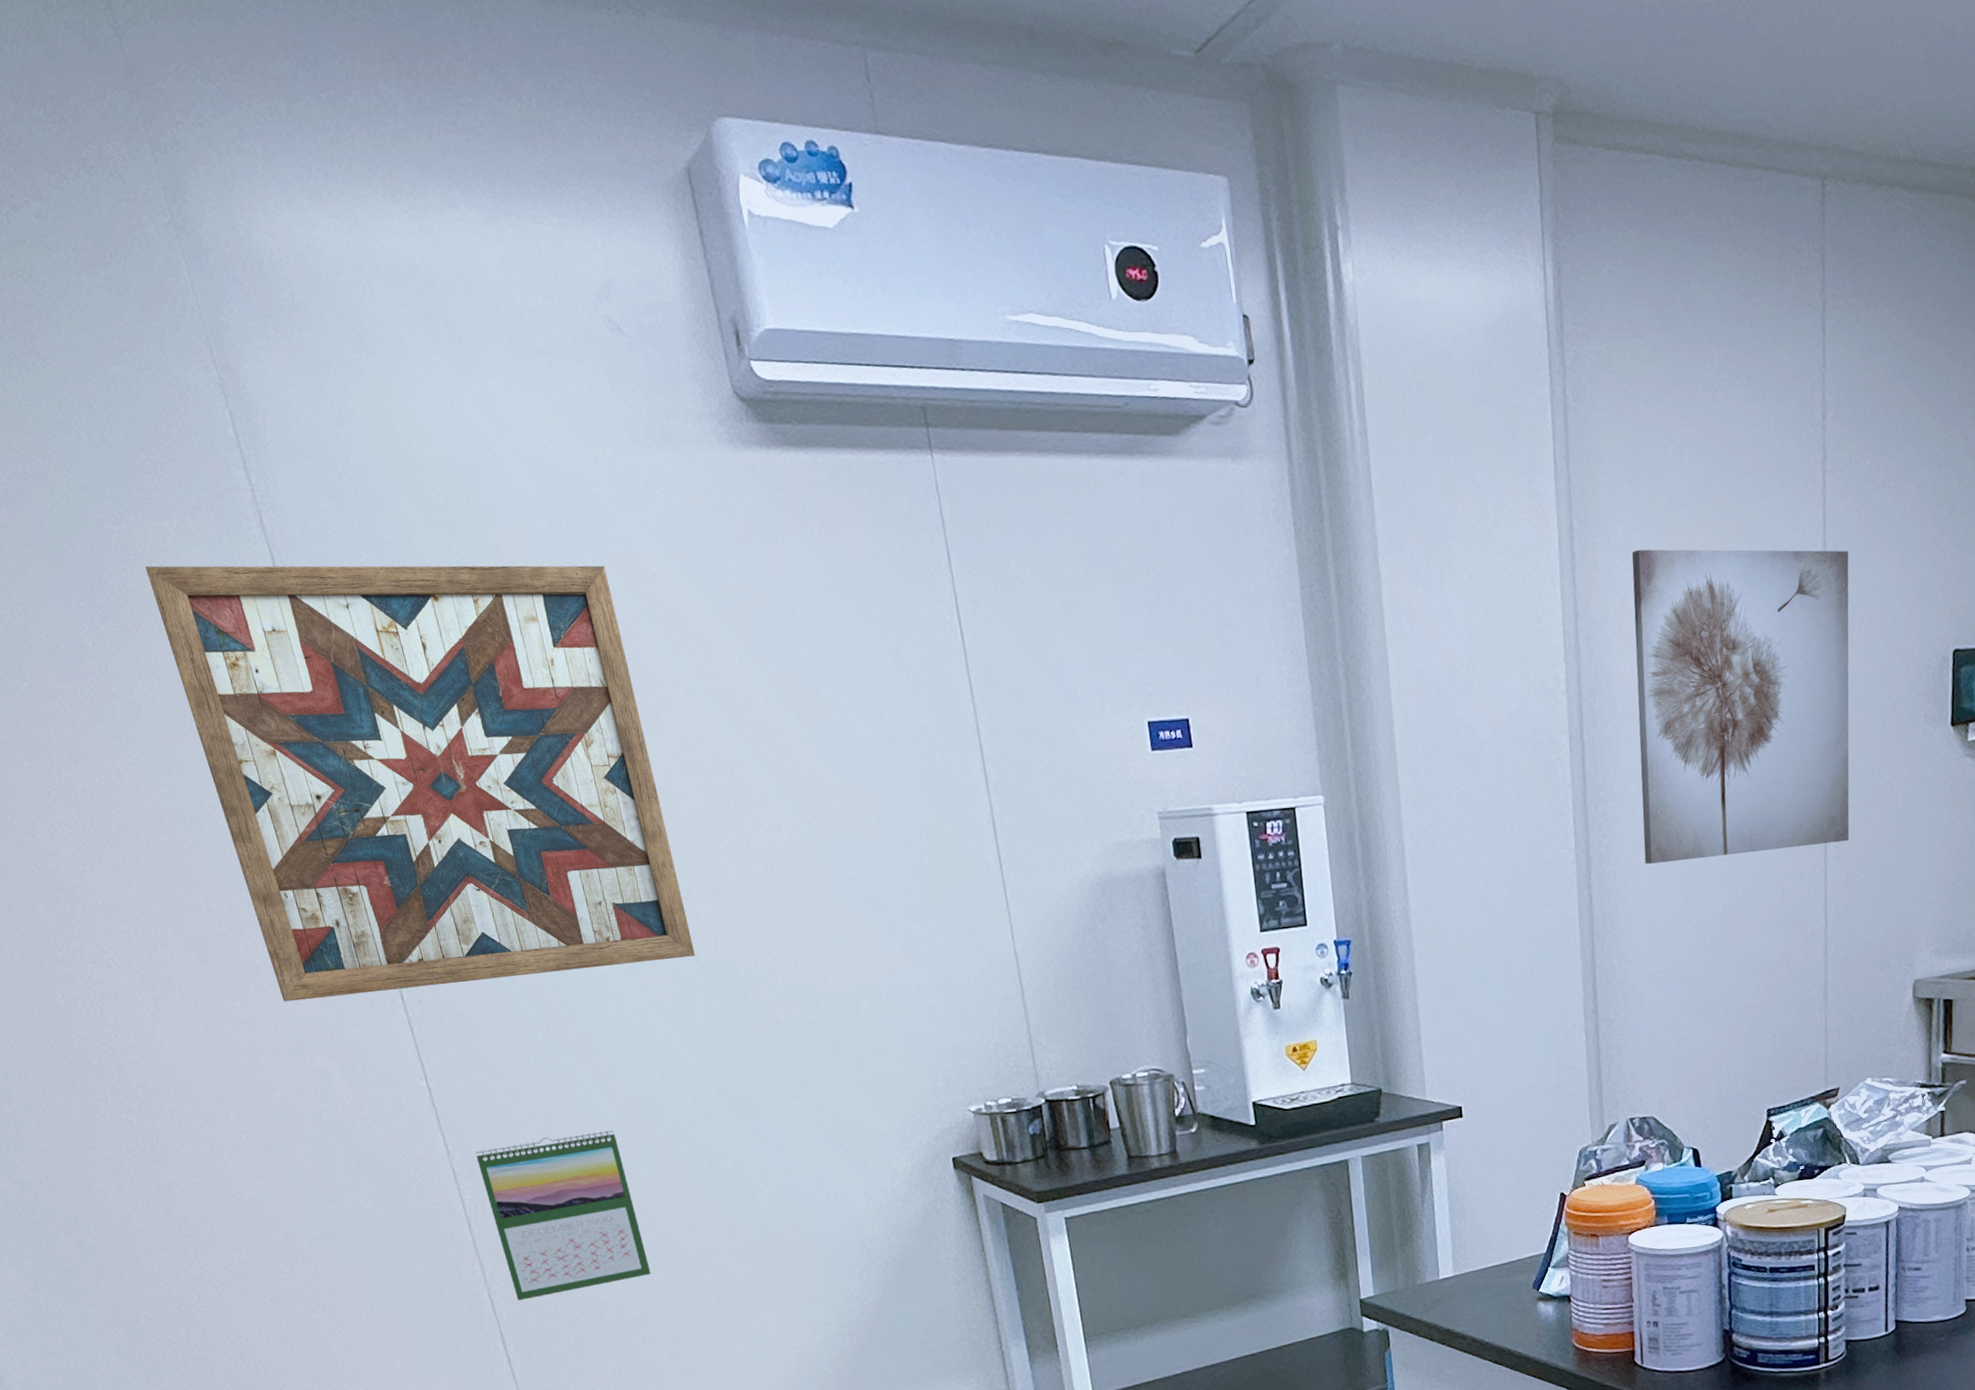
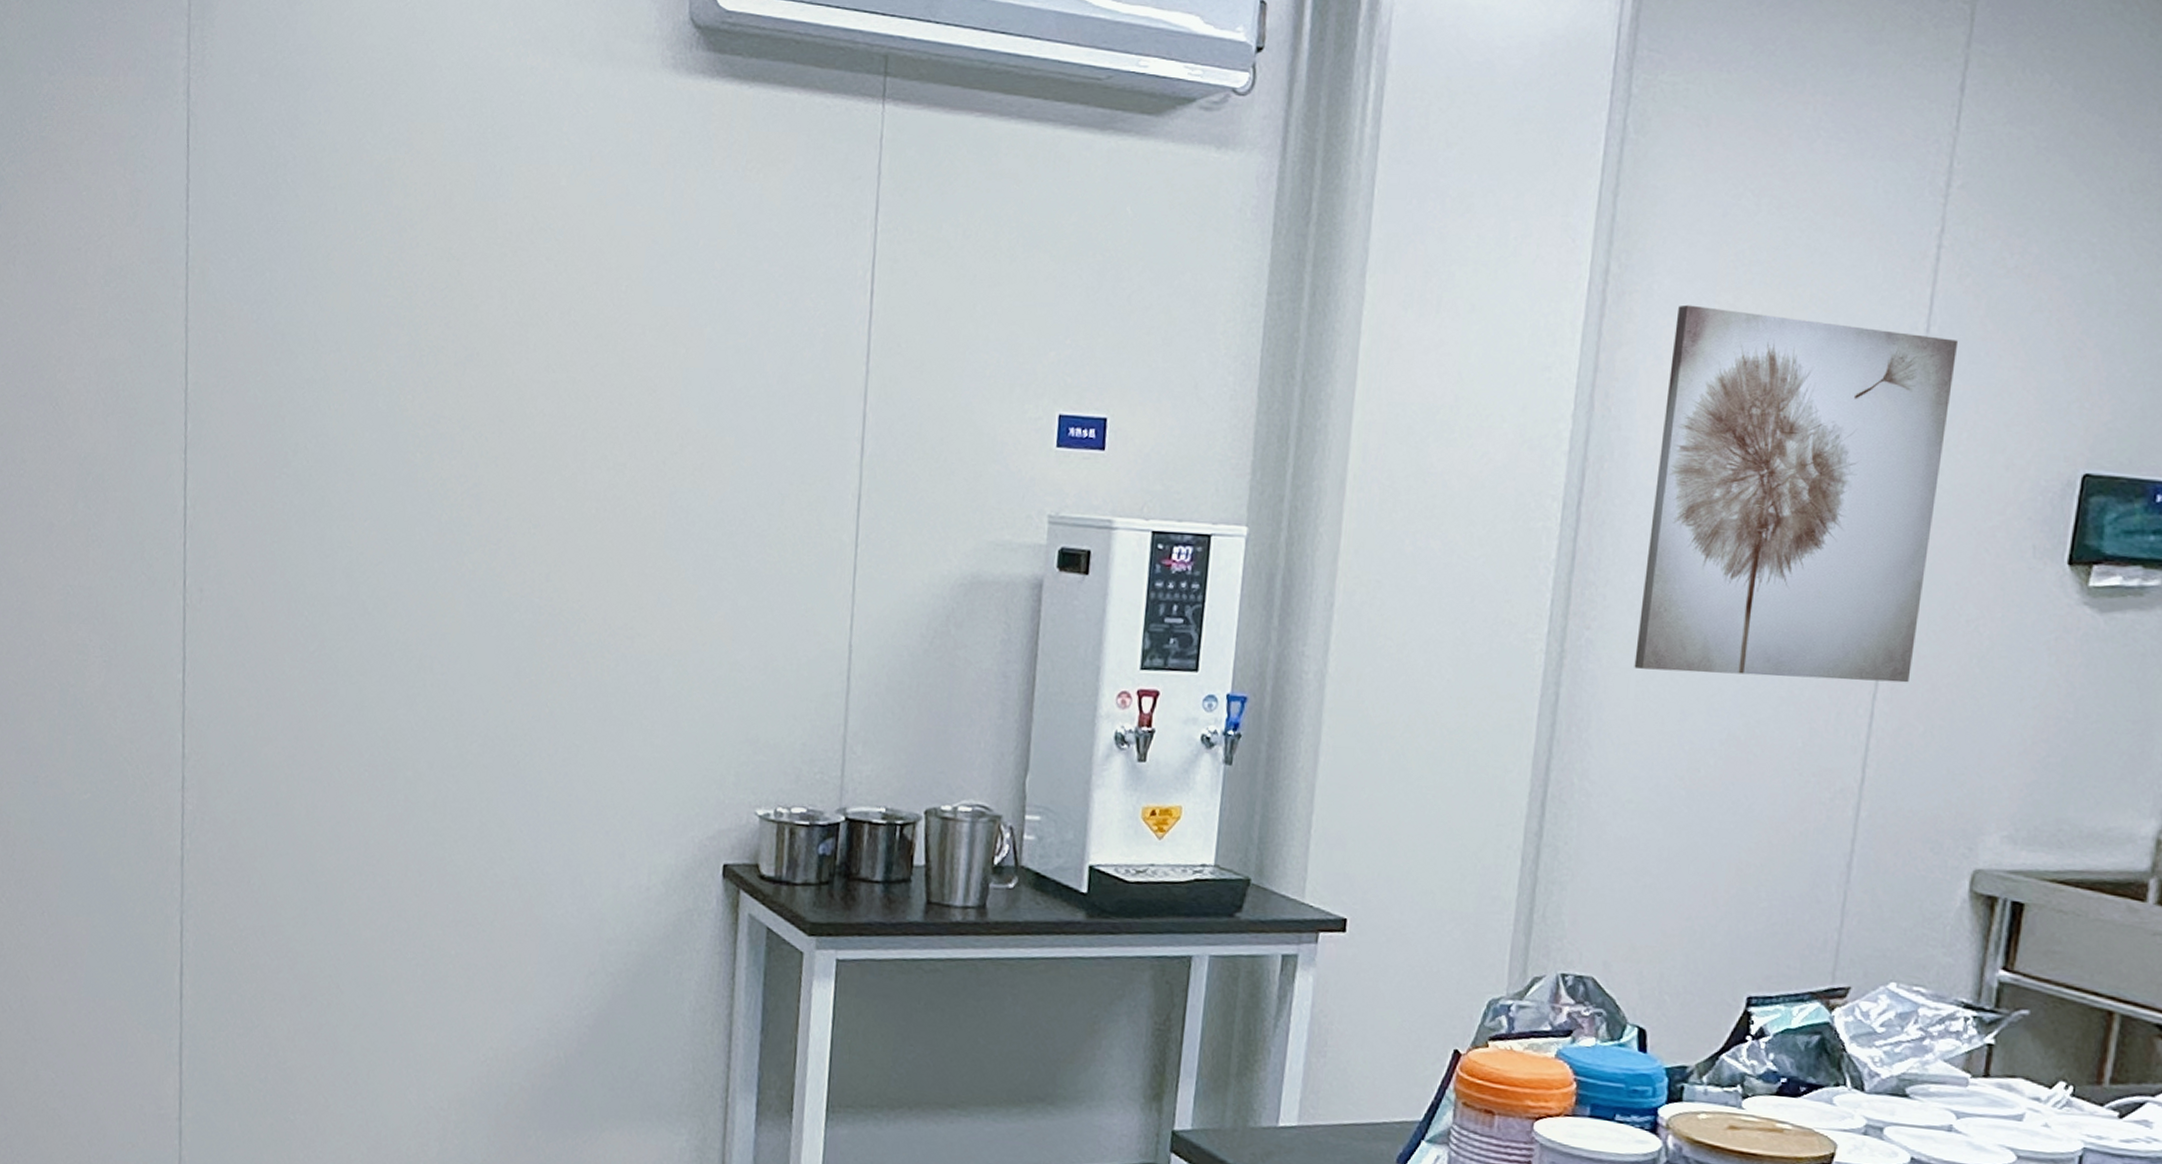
wall art: present [145,565,695,1002] -> none [65,117,513,590]
calendar: present [475,1130,651,1300] -> none [208,757,362,933]

